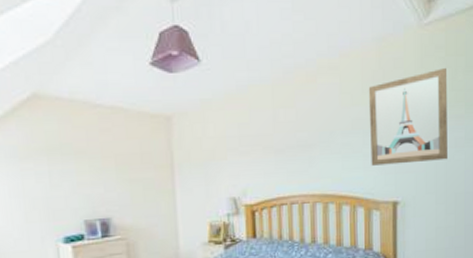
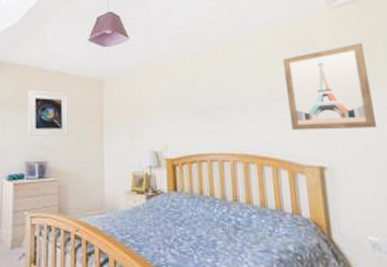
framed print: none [77,132,133,189] -> present [28,90,68,136]

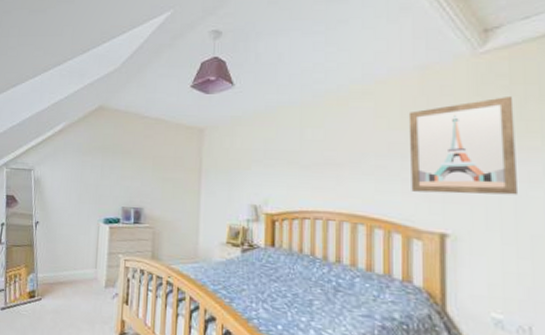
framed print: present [28,90,68,136] -> none [125,136,167,184]

